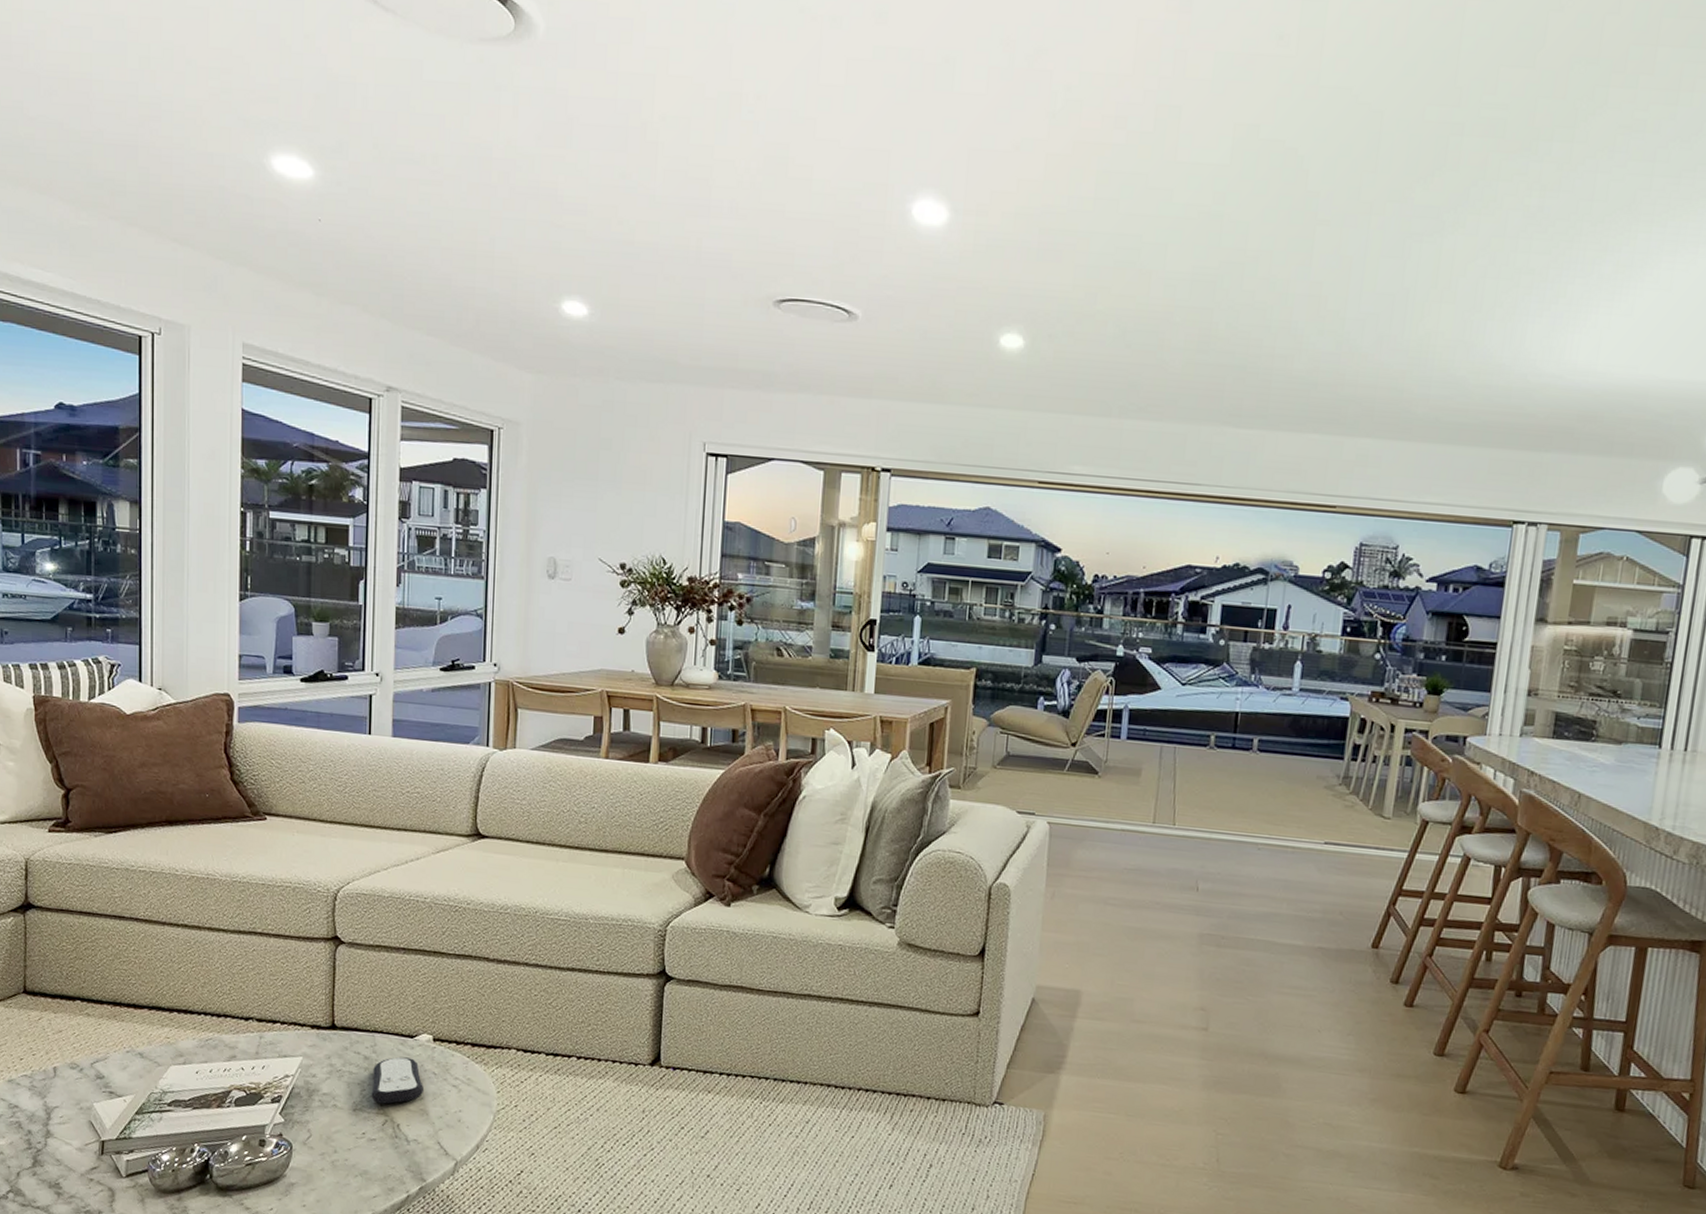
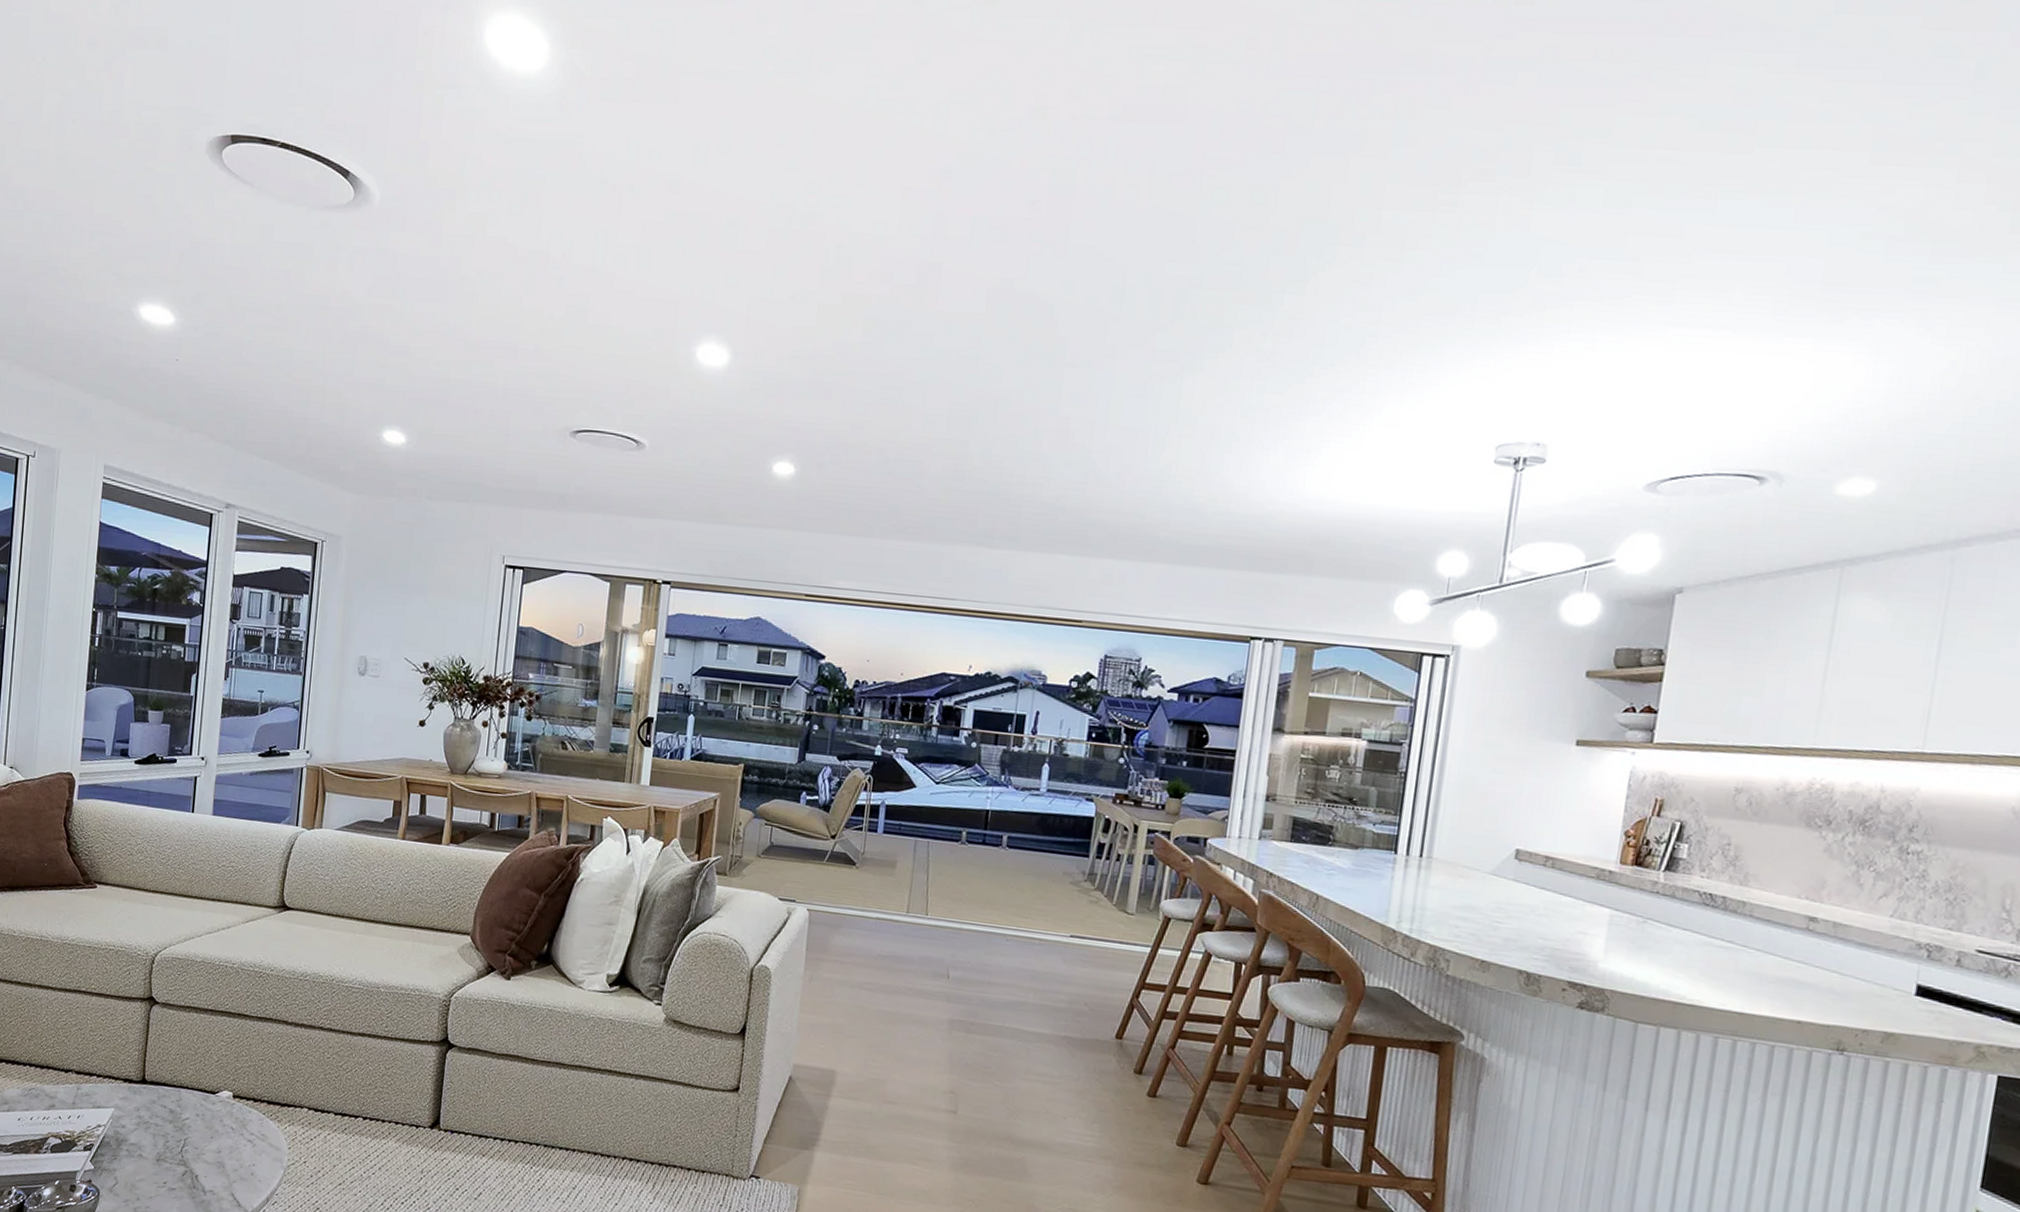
remote control: present [371,1056,425,1104] -> none [173,1111,223,1156]

